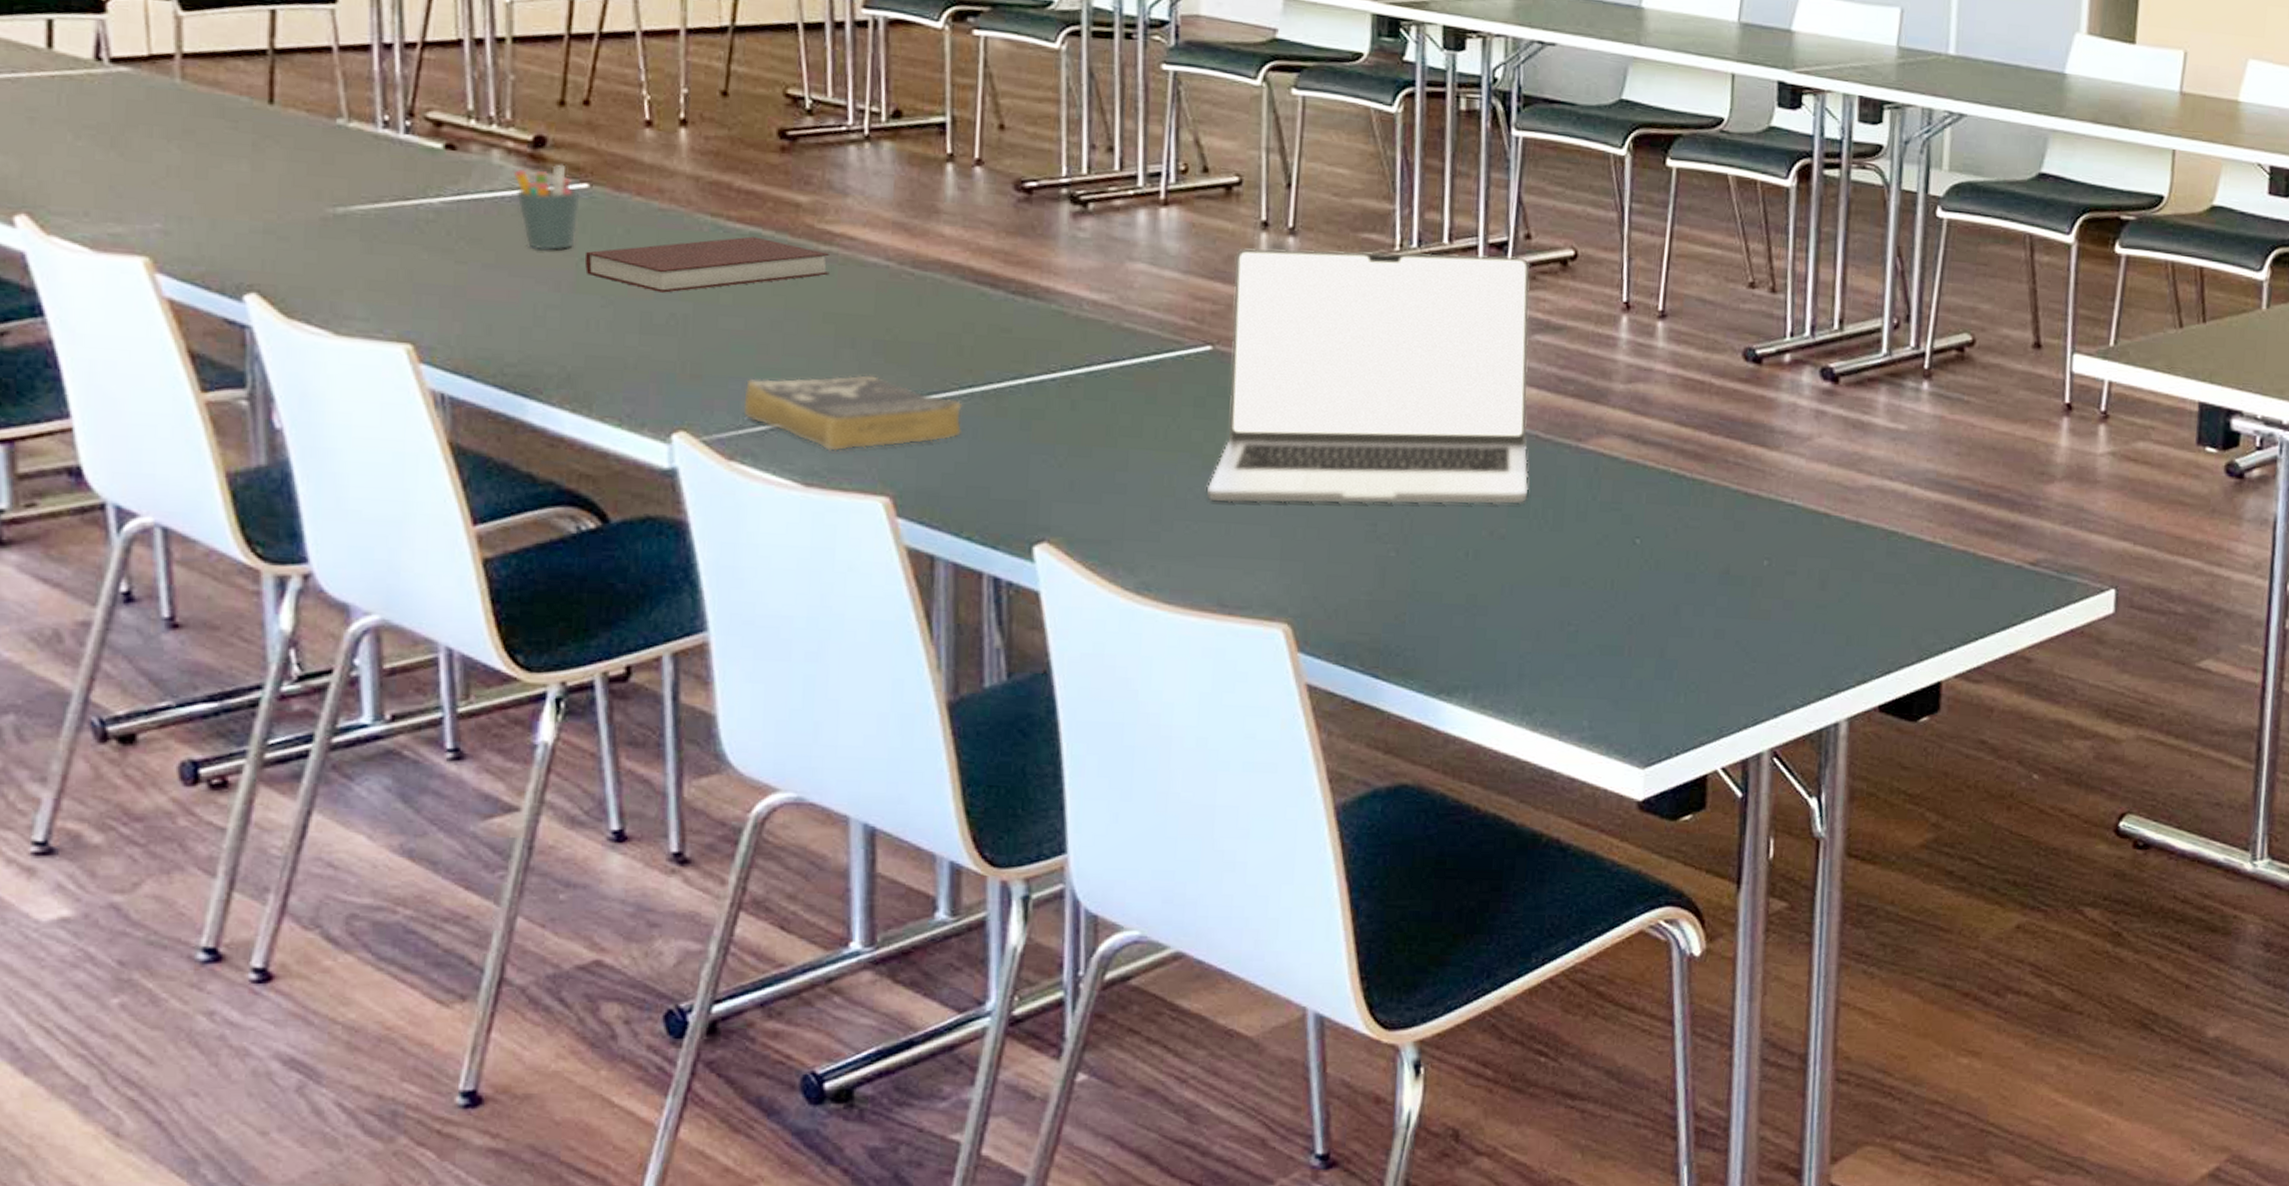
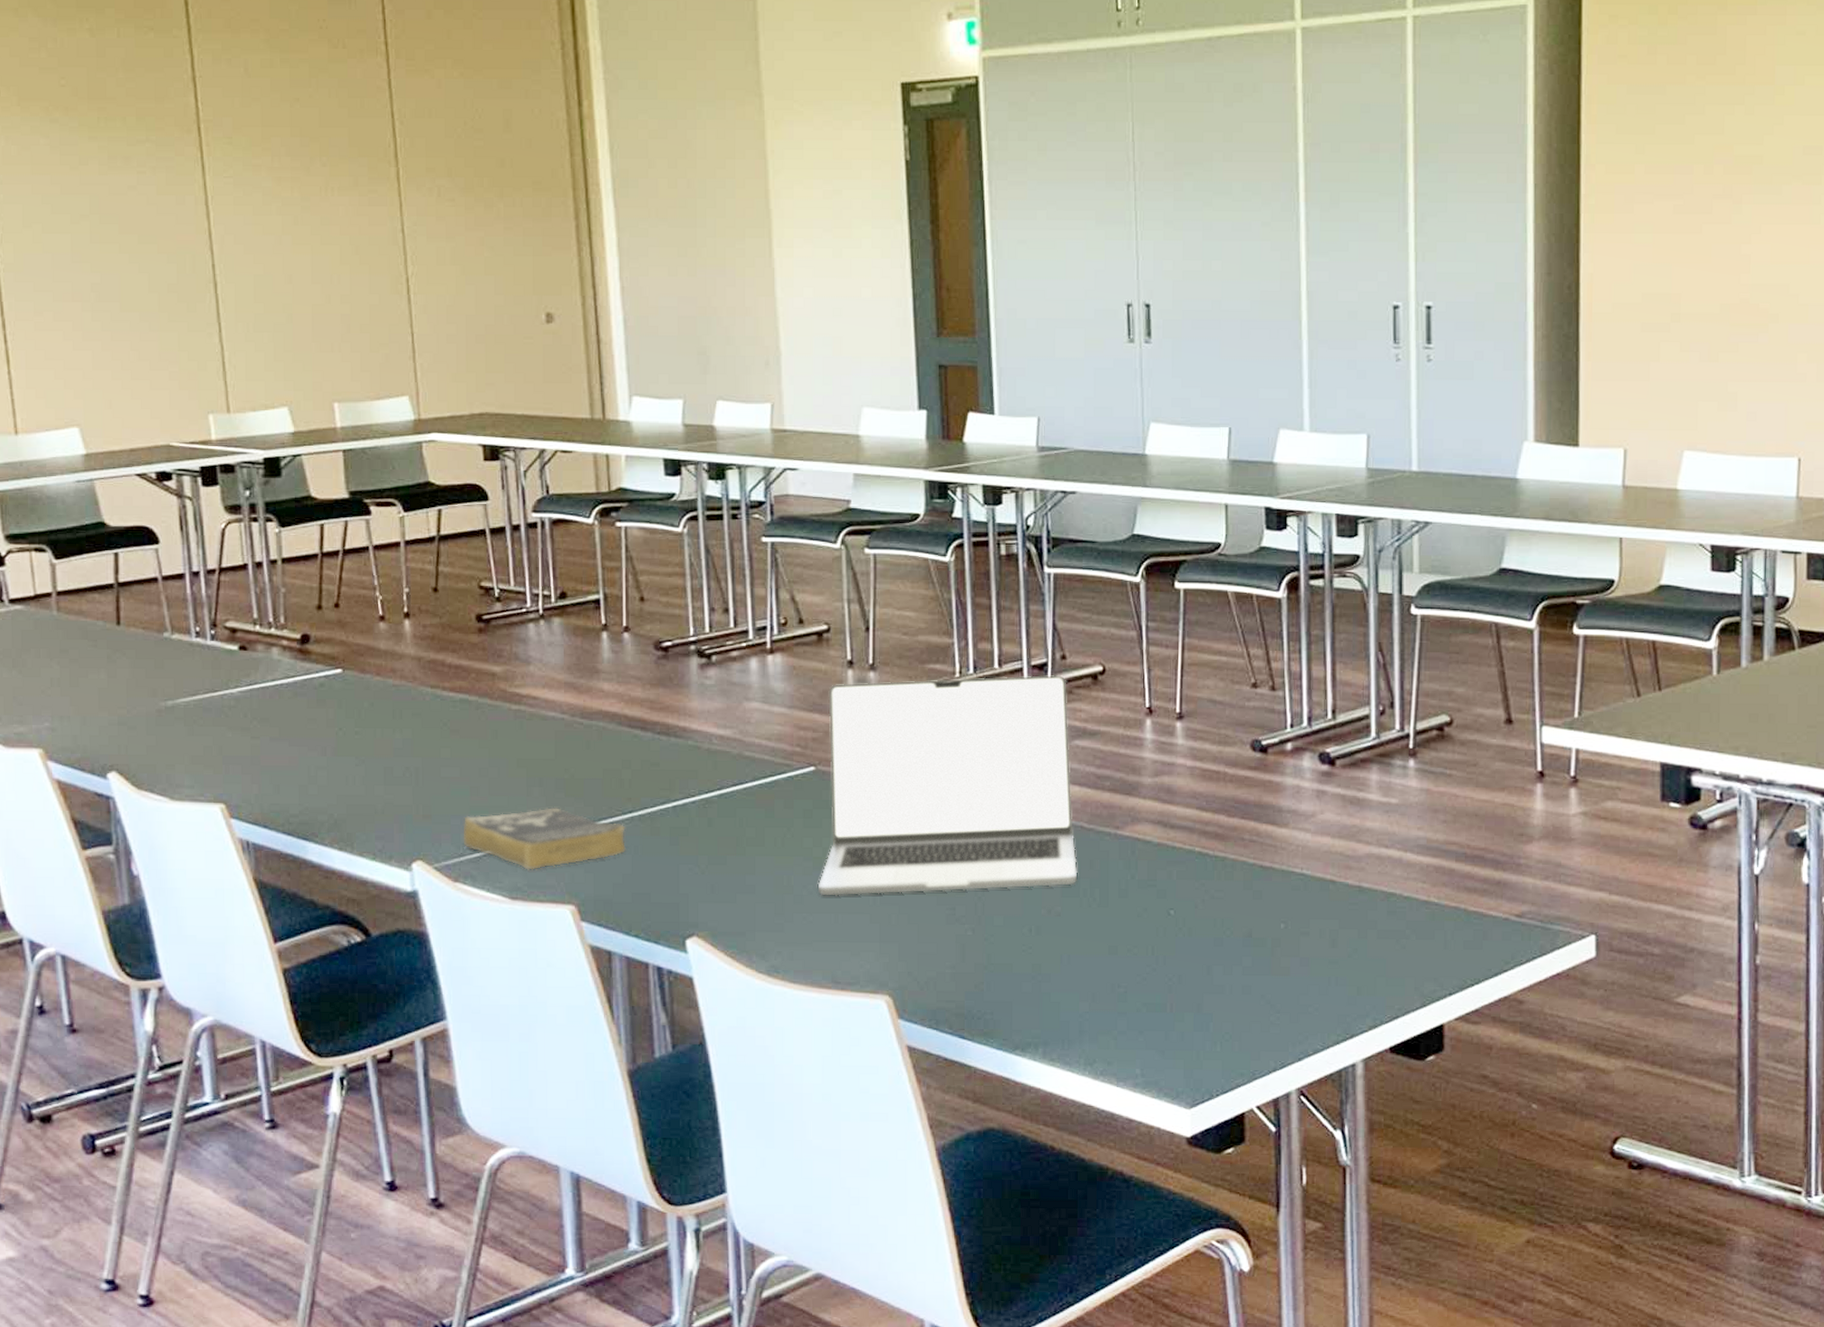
pen holder: present [514,164,581,251] -> none [289,655,337,724]
notebook: present [584,236,830,293] -> none [342,702,520,751]

